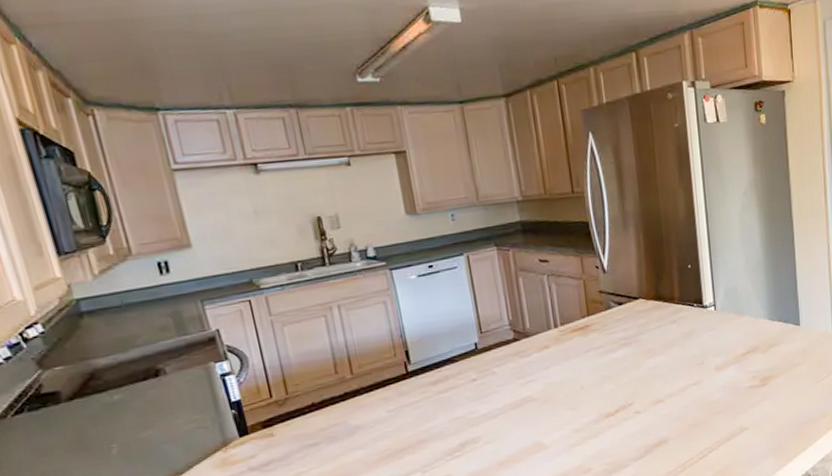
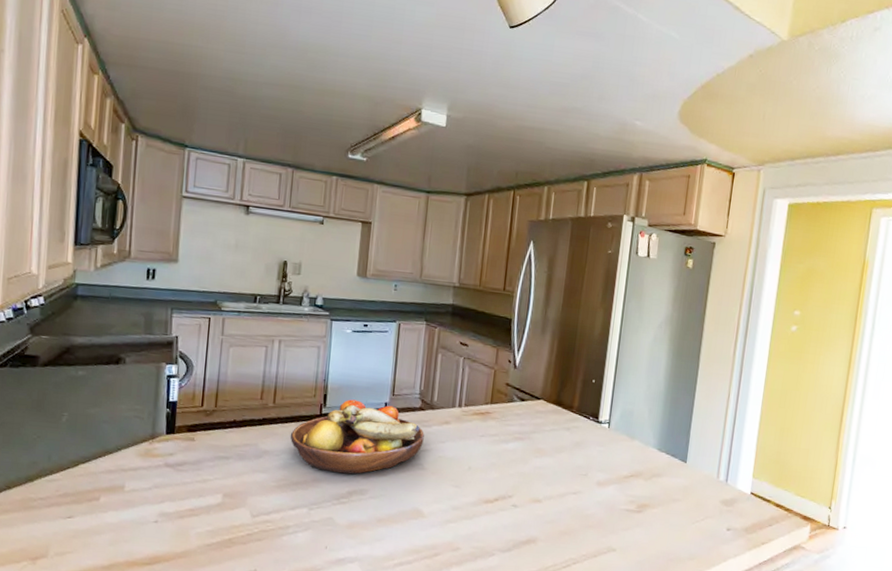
fruit bowl: none [379,344,527,431] -> present [290,399,425,475]

